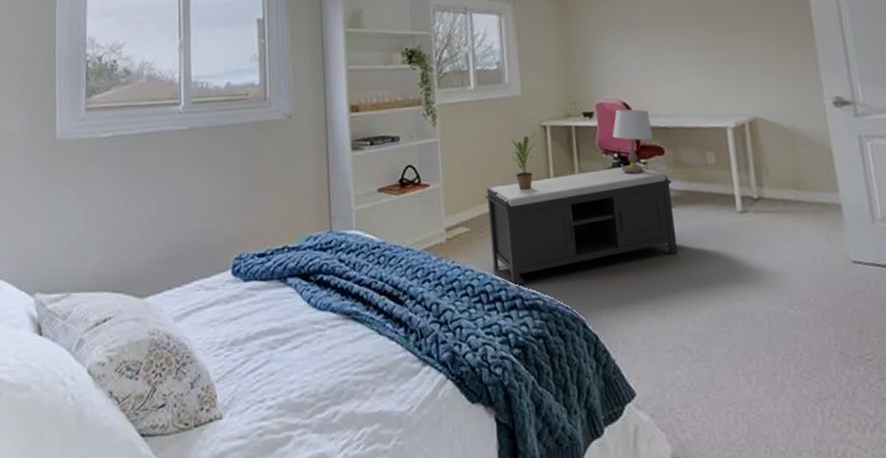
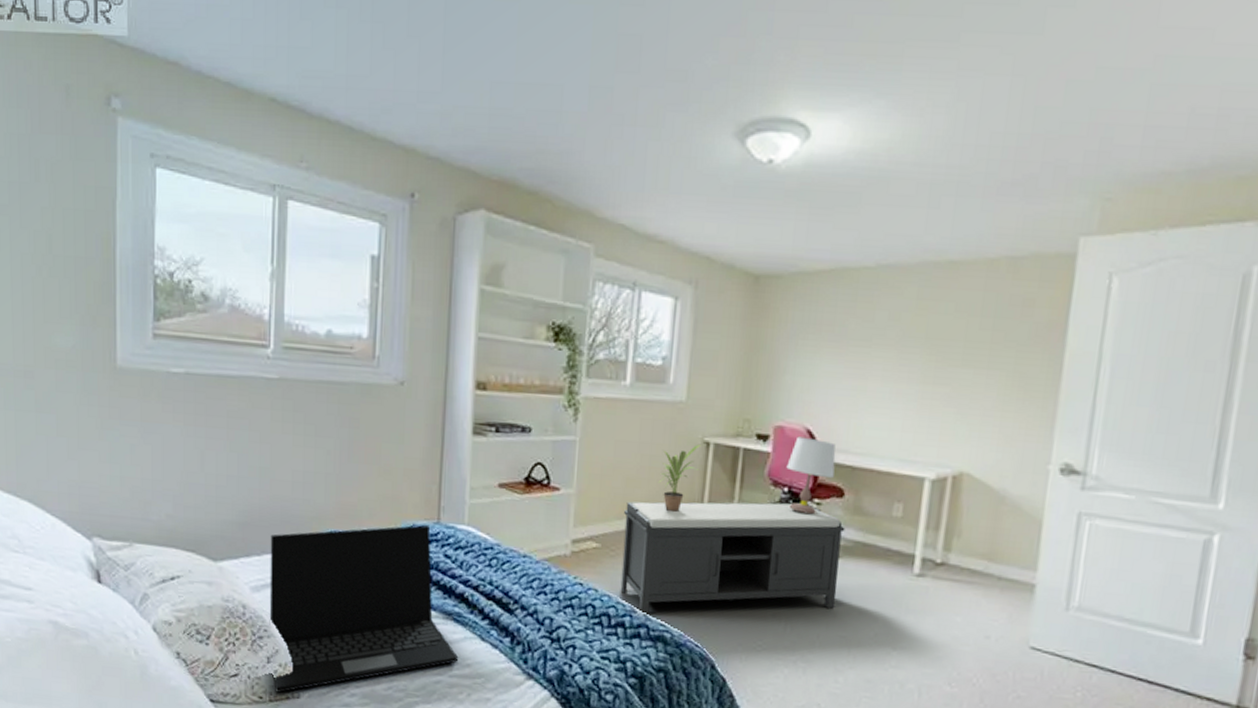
laptop: none [188,234,361,417] -> present [269,524,459,693]

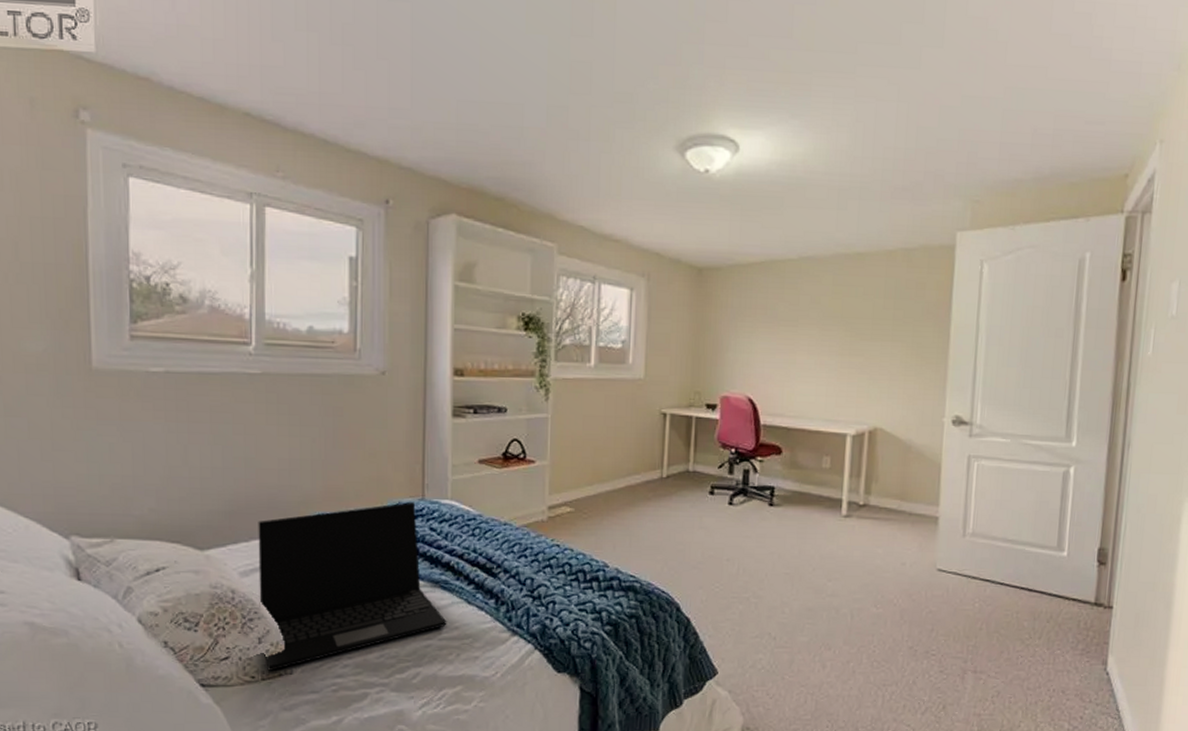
bench: present [620,501,846,616] -> none [593,461,784,569]
potted plant: present [658,445,700,513] -> none [623,416,659,476]
table lamp: present [786,436,836,514] -> none [732,404,774,470]

